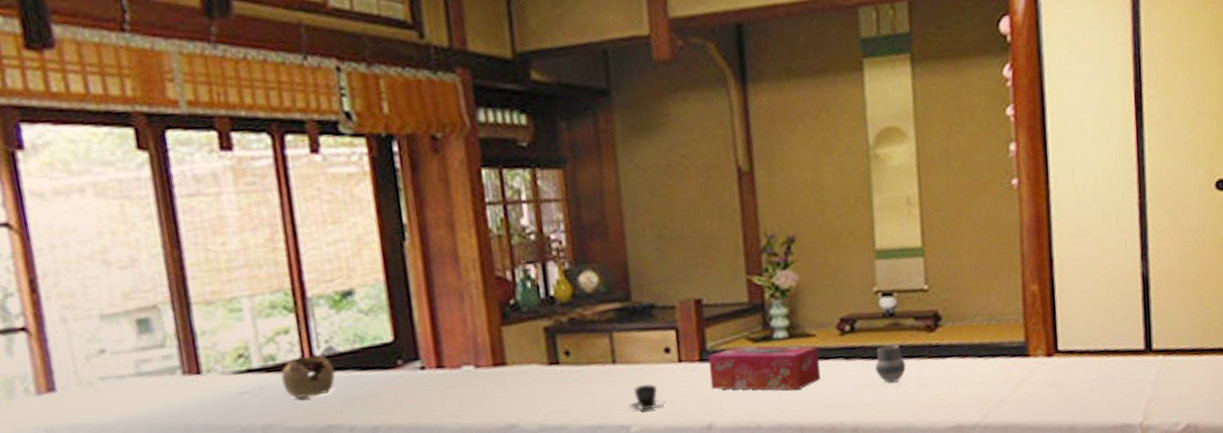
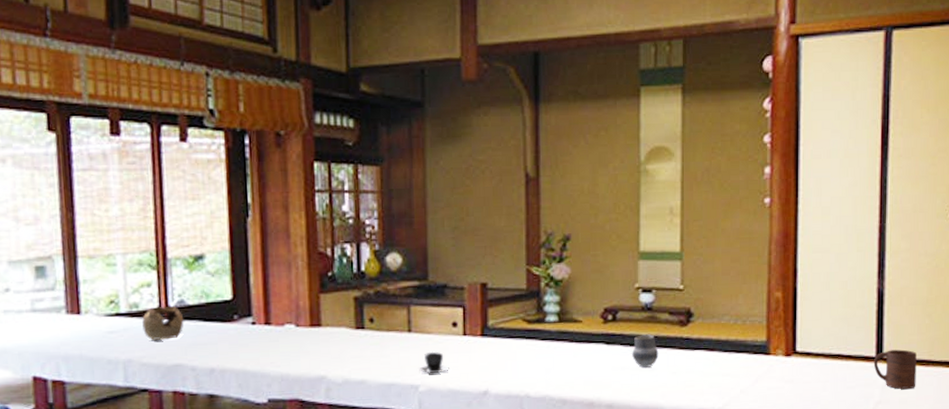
tissue box: present [708,345,821,391] -> none [488,326,584,368]
cup: none [1142,339,1190,384] -> present [873,349,917,389]

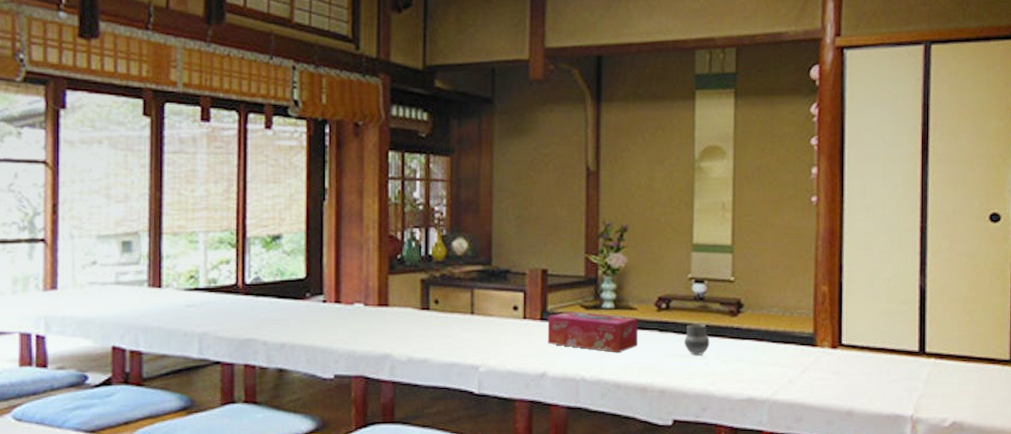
teapot: present [142,305,184,340] -> none [219,282,259,315]
teacup: present [419,351,449,374] -> none [480,333,509,355]
tissue box: none [488,326,584,368] -> present [547,311,638,353]
cup: present [873,349,917,389] -> none [916,345,958,384]

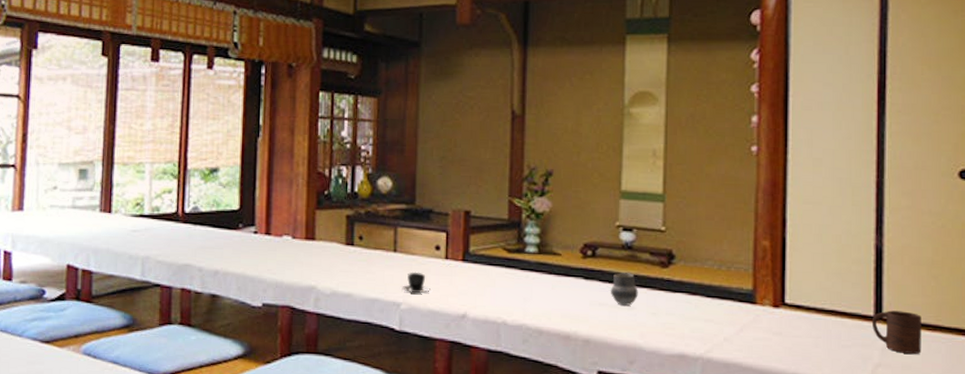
teacup: none [480,333,509,355] -> present [402,271,430,293]
tissue box: present [547,311,638,353] -> none [469,254,563,299]
cup: none [916,345,958,384] -> present [871,310,921,354]

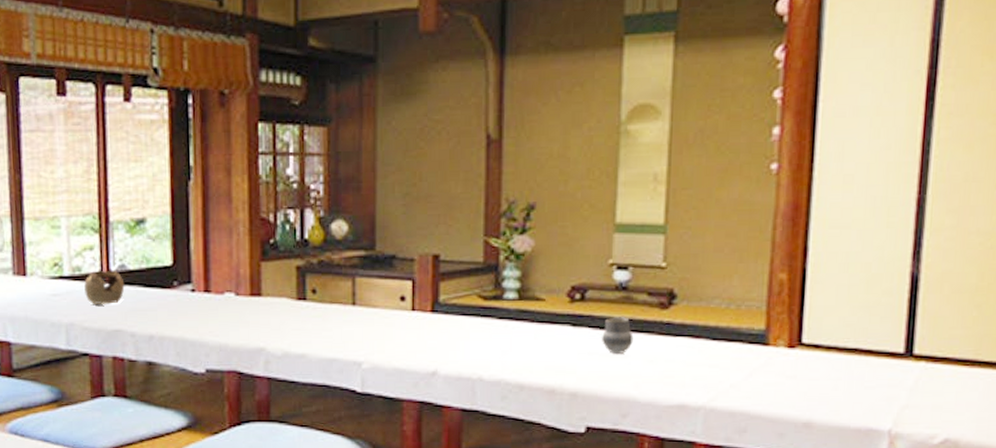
teapot: none [161,211,197,241] -> present [84,270,125,304]
teacup: present [402,271,430,293] -> none [363,326,395,351]
cup: present [871,310,921,354] -> none [900,346,959,392]

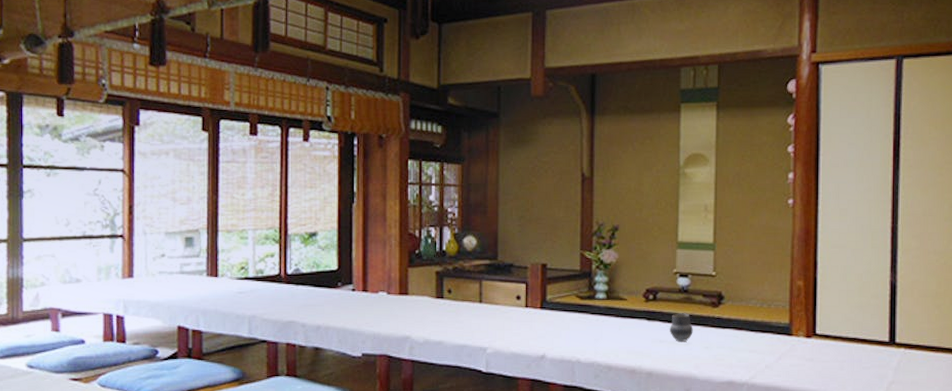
teapot: present [84,270,125,304] -> none [265,273,298,300]

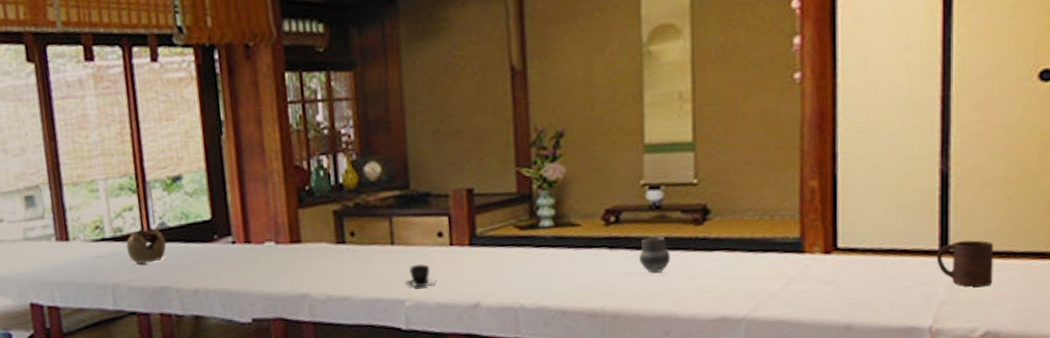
teapot: none [265,273,298,300] -> present [126,228,167,264]
teacup: none [487,319,513,339] -> present [404,263,437,288]
cup: none [887,336,927,372] -> present [936,240,993,287]

